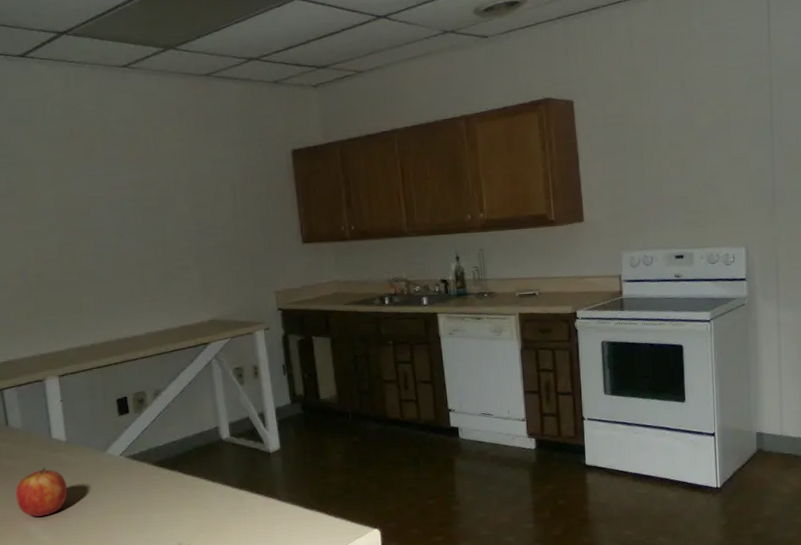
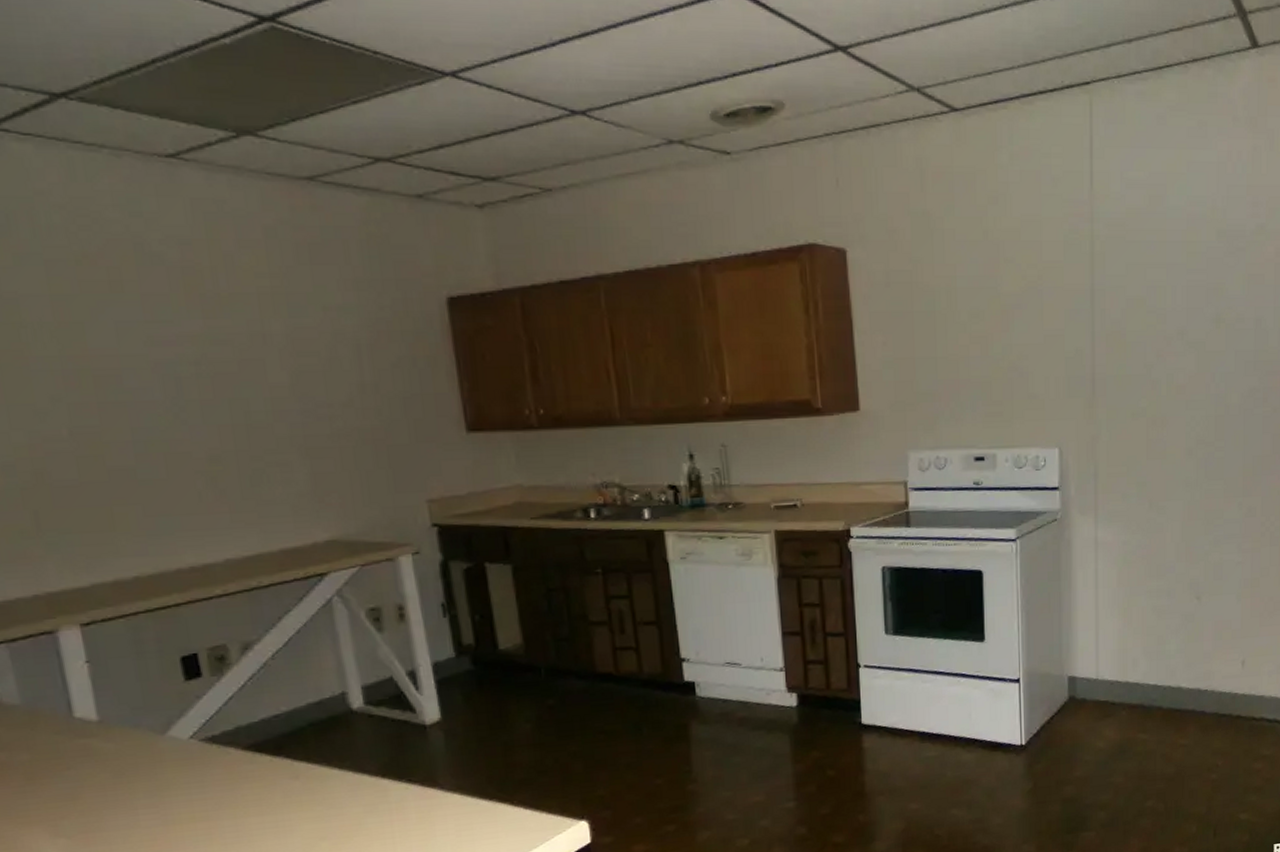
apple: present [15,467,68,517] -> none [14,761,105,834]

